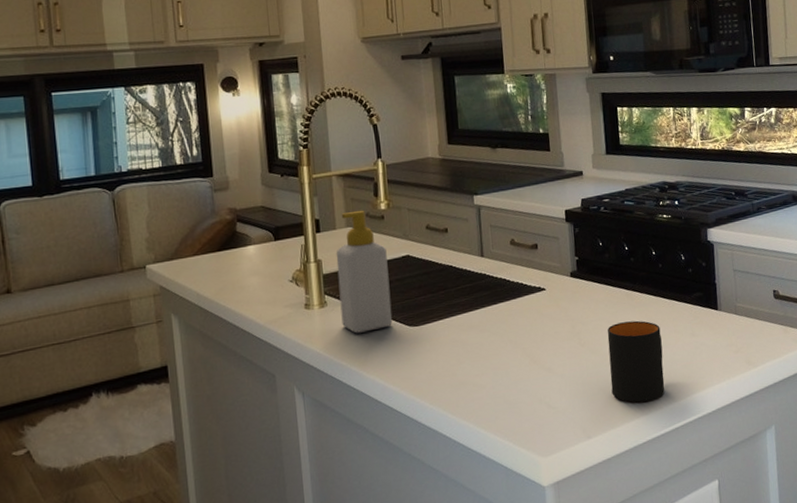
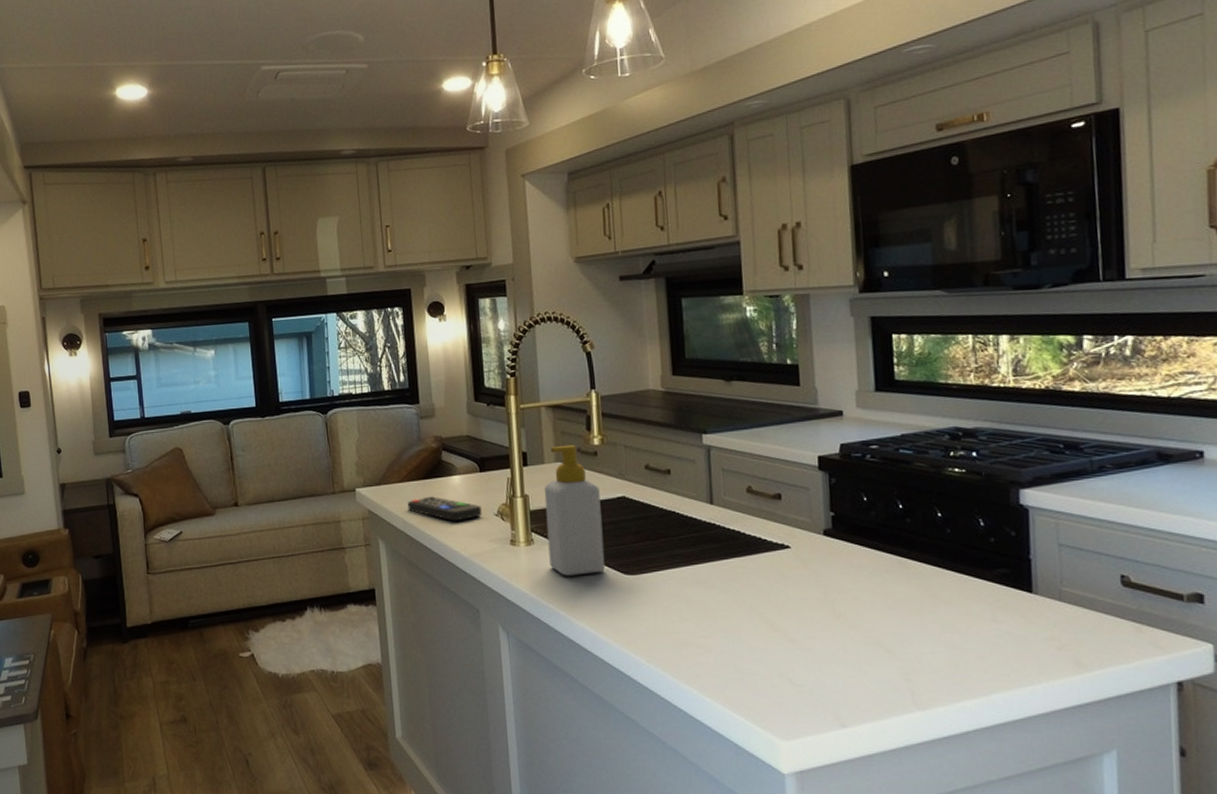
remote control: none [201,267,277,291] -> present [407,496,482,522]
mug: present [607,320,665,403] -> none [871,595,951,694]

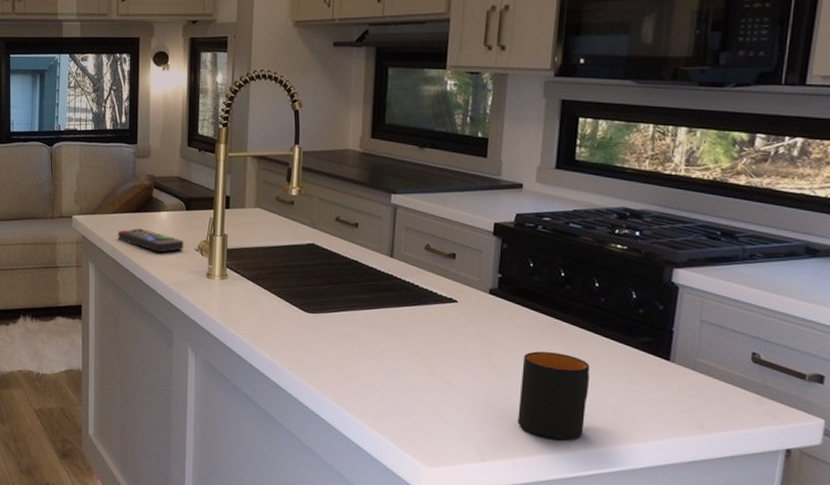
soap bottle: present [544,444,606,576] -> none [240,193,292,310]
mug: none [871,595,951,694] -> present [517,351,590,440]

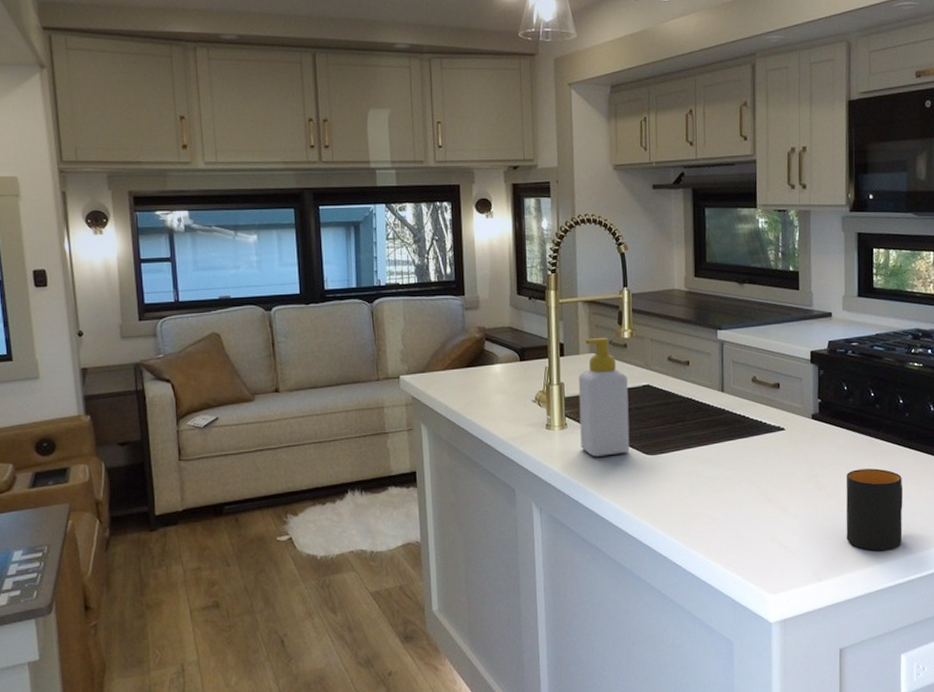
remote control: present [118,228,184,253] -> none [450,383,521,407]
soap bottle: none [240,193,292,310] -> present [578,337,630,457]

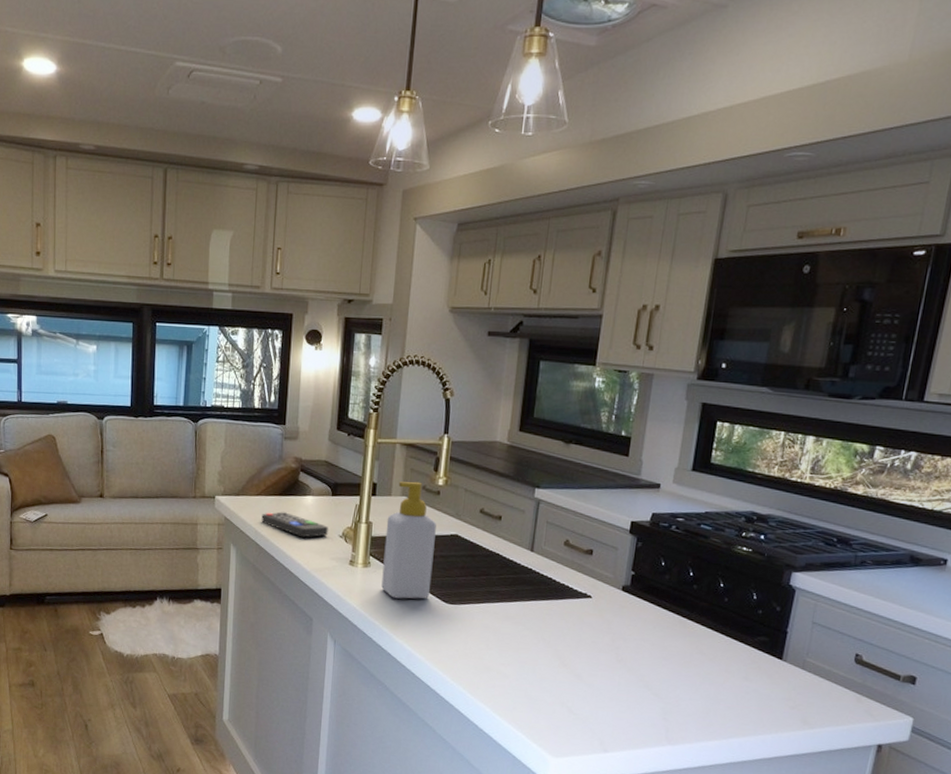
remote control: none [450,383,521,407] -> present [261,512,328,538]
mug: present [846,468,903,551] -> none [640,647,710,733]

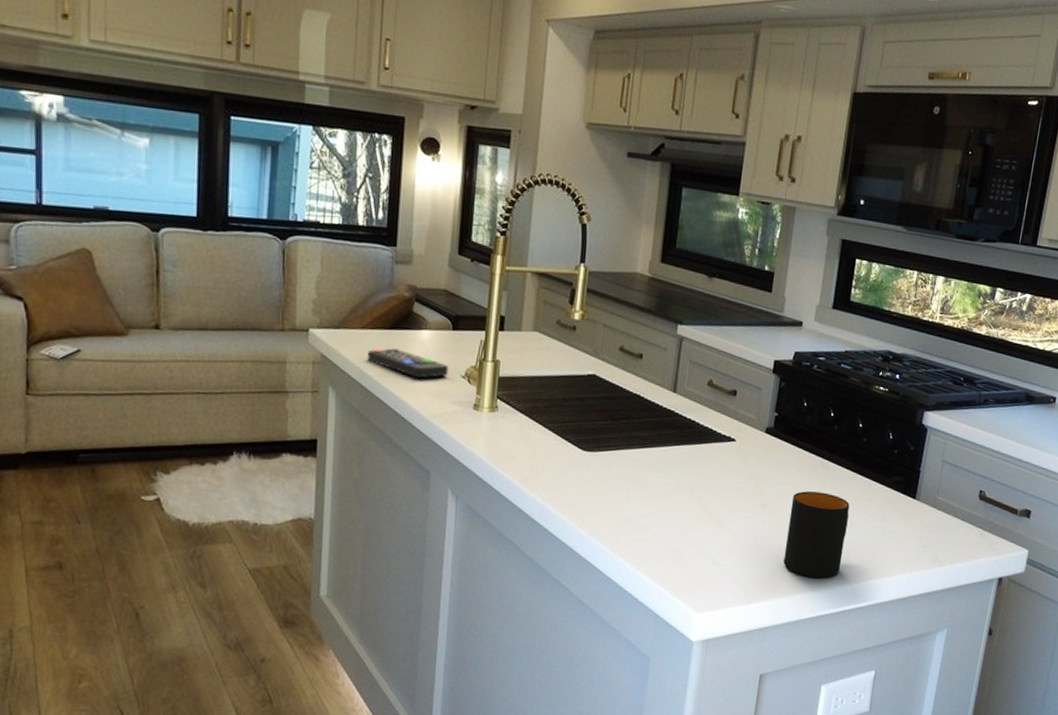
soap bottle: present [381,481,437,599] -> none [510,315,572,447]
mug: none [640,647,710,733] -> present [783,491,850,578]

